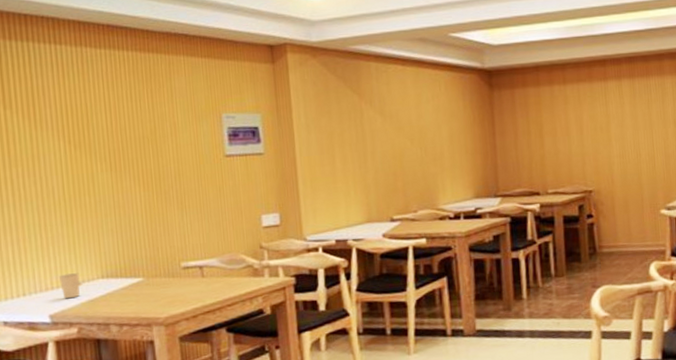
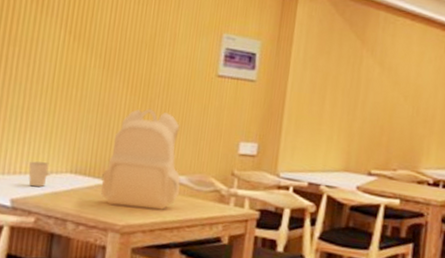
backpack: none [134,200,214,300] -> present [100,108,181,210]

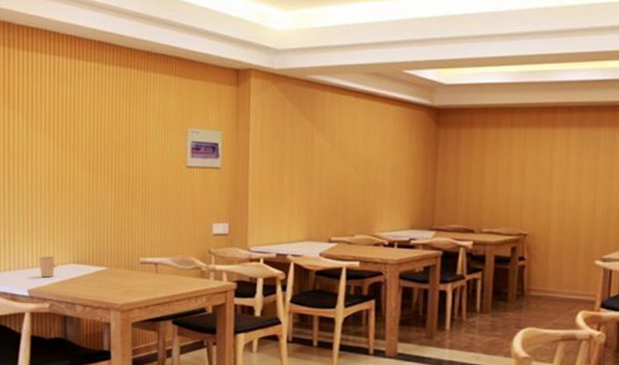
backpack: present [100,108,181,210] -> none [100,202,167,289]

